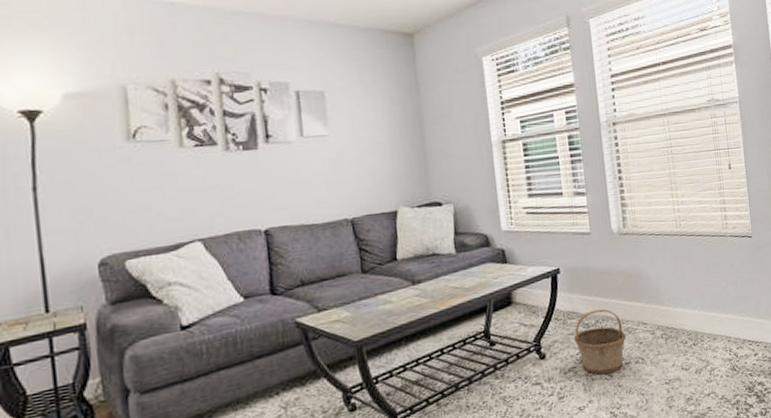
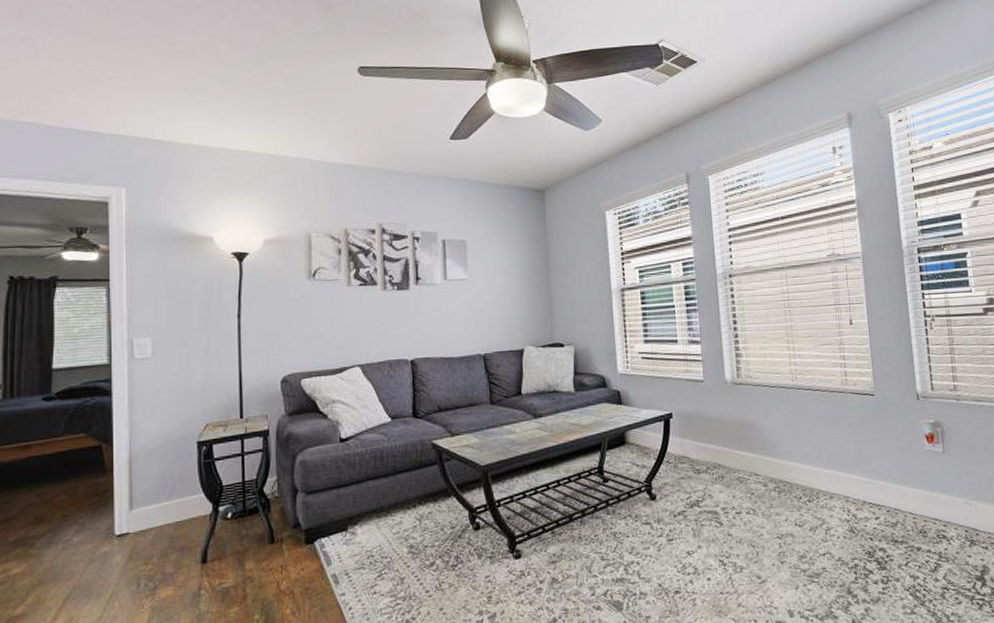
basket: present [573,309,627,375] -> none [684,456,738,521]

